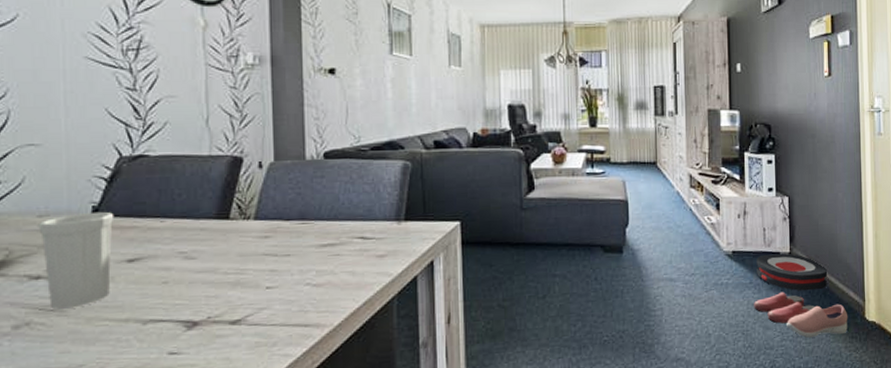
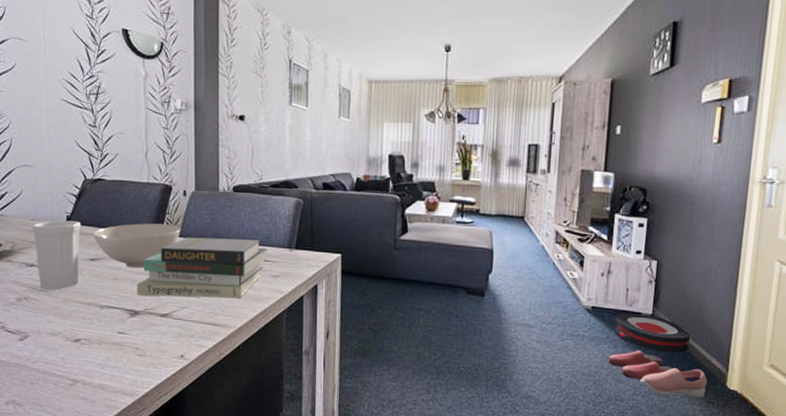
bowl: none [130,205,256,266] -> present [92,223,181,268]
books: none [195,214,371,300] -> present [136,237,268,298]

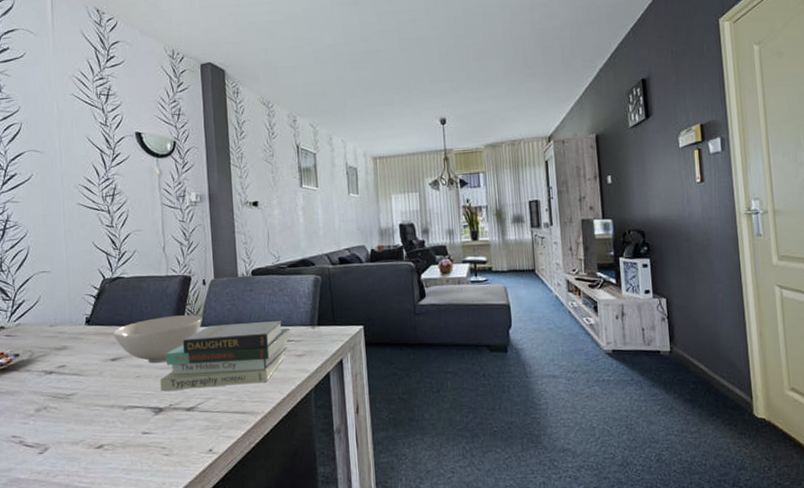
cup: present [31,220,81,291] -> none [50,321,101,397]
slippers: present [608,350,673,380] -> none [636,388,700,419]
robot vacuum: present [615,313,691,353] -> none [637,352,712,388]
shoe: present [640,367,708,398] -> none [671,400,735,433]

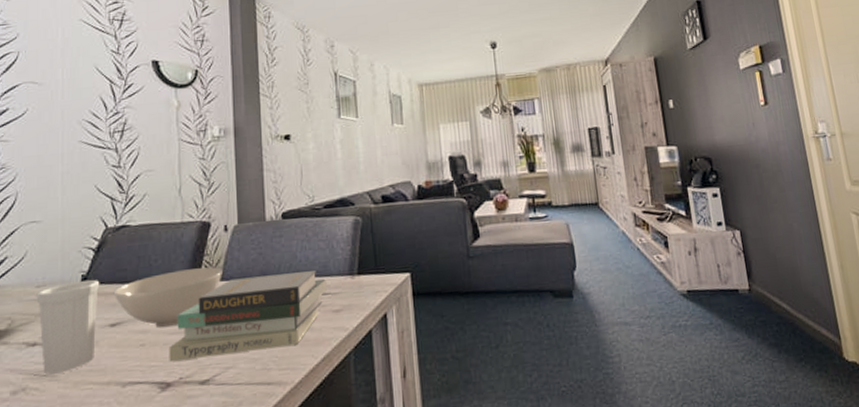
cup: none [50,321,101,397] -> present [36,279,100,375]

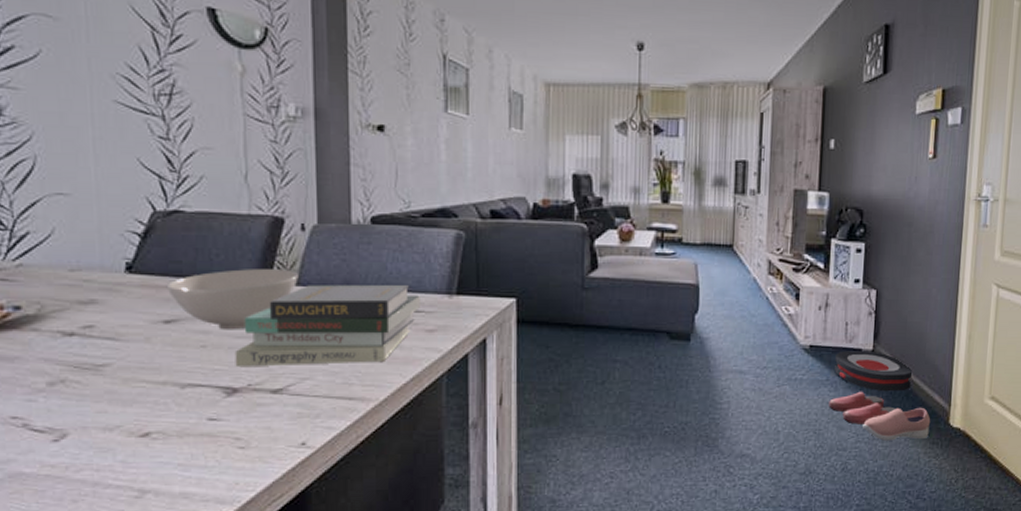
cup: present [36,279,100,375] -> none [70,268,149,368]
robot vacuum: none [714,290,796,331] -> present [835,350,913,392]
slippers: none [717,332,786,367] -> present [829,391,896,424]
shoe: none [756,343,826,382] -> present [863,407,931,441]

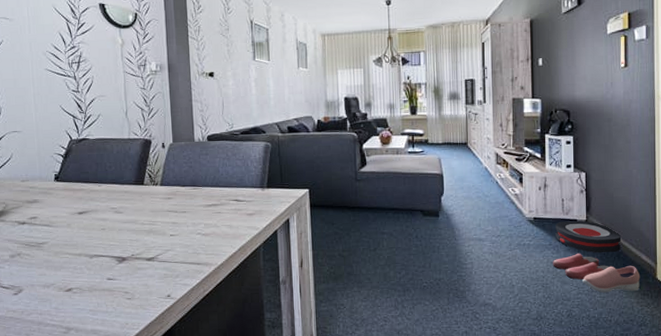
bowl: present [166,269,298,330] -> none [79,175,162,218]
books: present [234,285,420,366] -> none [123,183,243,242]

